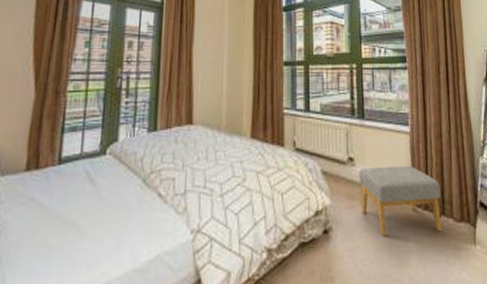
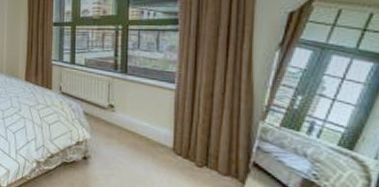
footstool: present [359,165,442,237] -> none [119,115,206,180]

